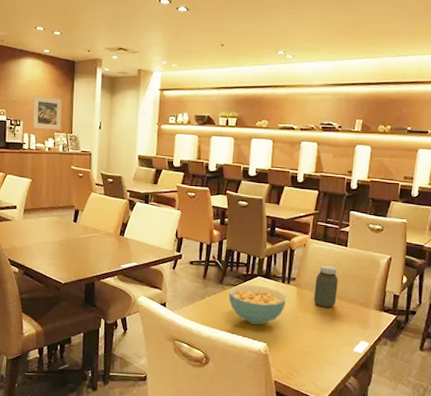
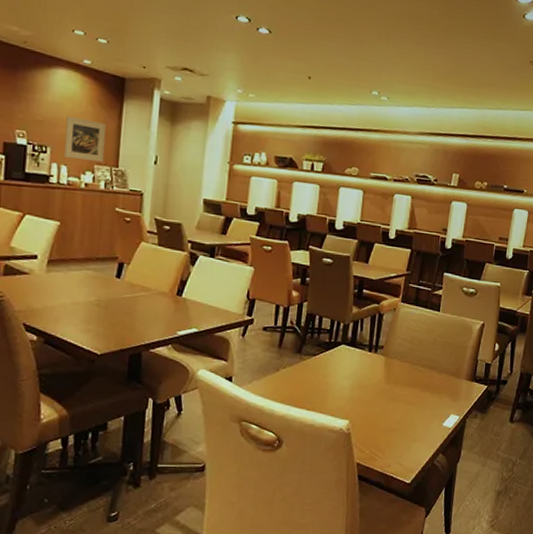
cereal bowl: present [229,285,286,325] -> none [307,354,373,400]
jar: present [313,265,338,308] -> none [402,331,429,379]

